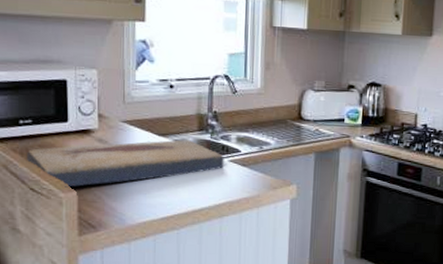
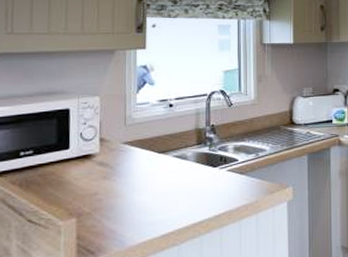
fish fossil: present [27,140,224,188] -> none [26,154,222,215]

